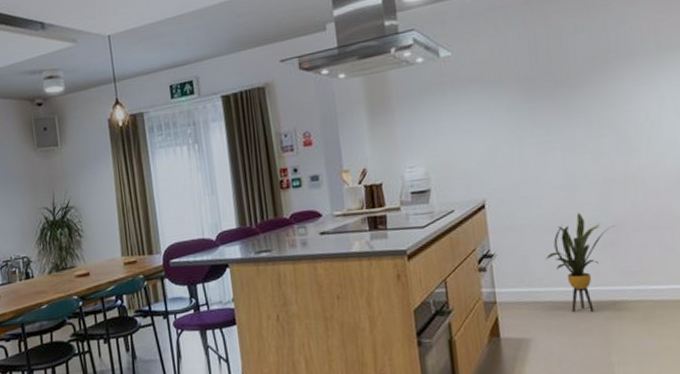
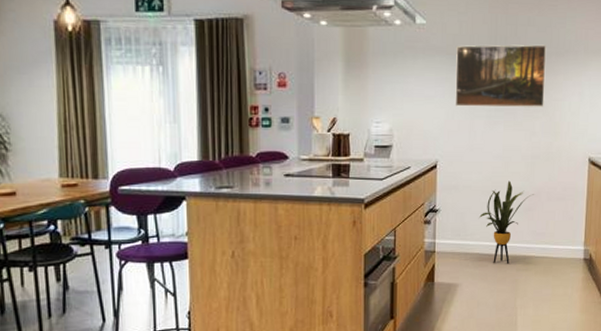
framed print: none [490,51,611,138] -> present [455,44,547,107]

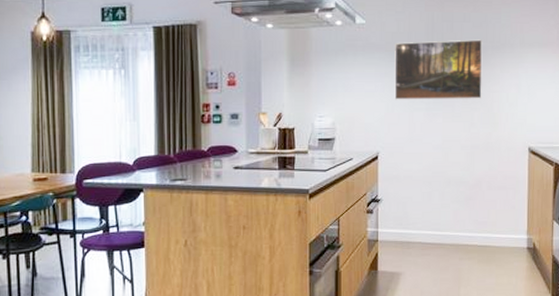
house plant: present [479,180,535,265] -> none [421,170,475,254]

